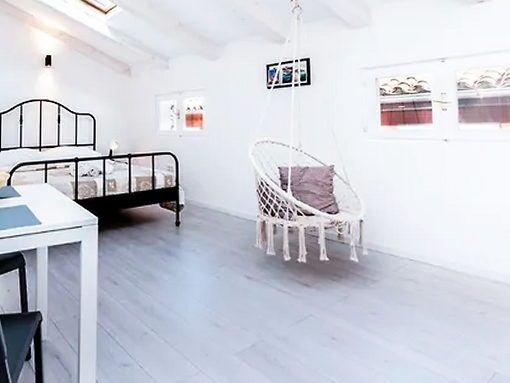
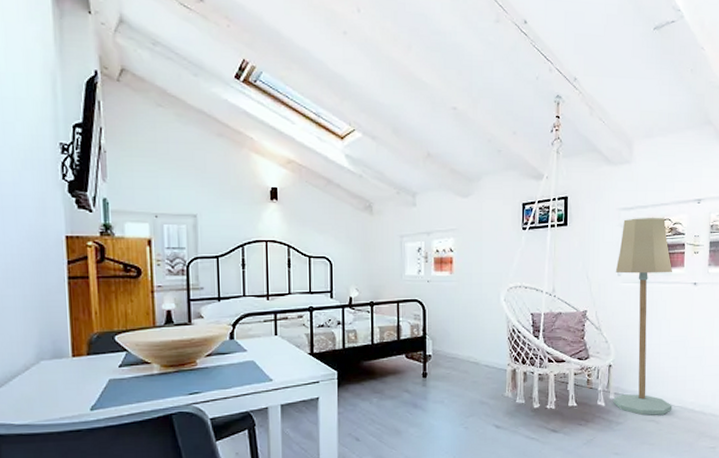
floor lamp: none [361,77,432,274] -> present [613,218,672,416]

